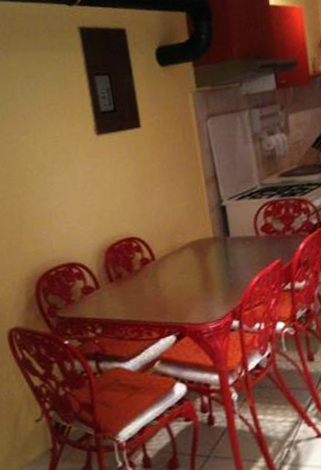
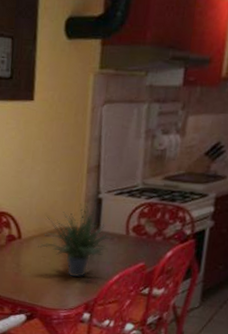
potted plant: none [173,210,246,288] -> present [38,200,114,278]

